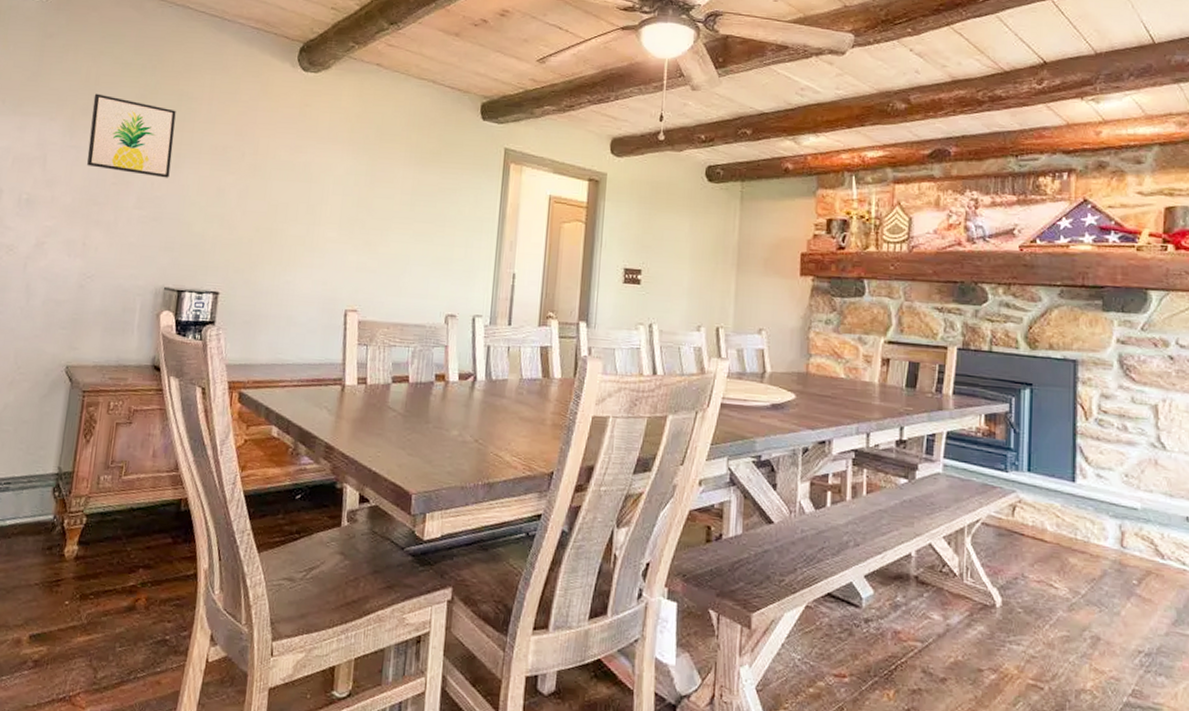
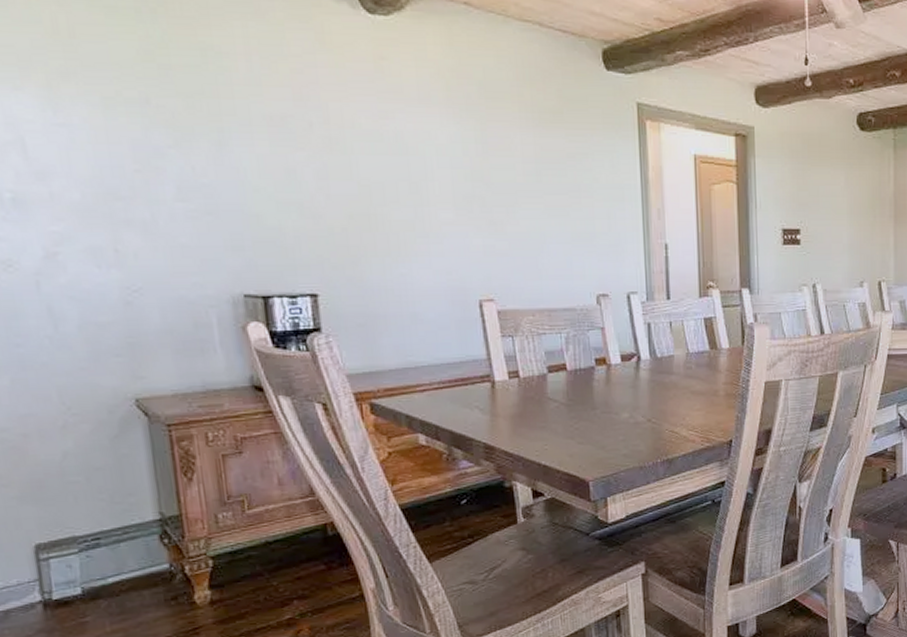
wall art: present [87,93,176,178] -> none [72,50,215,160]

